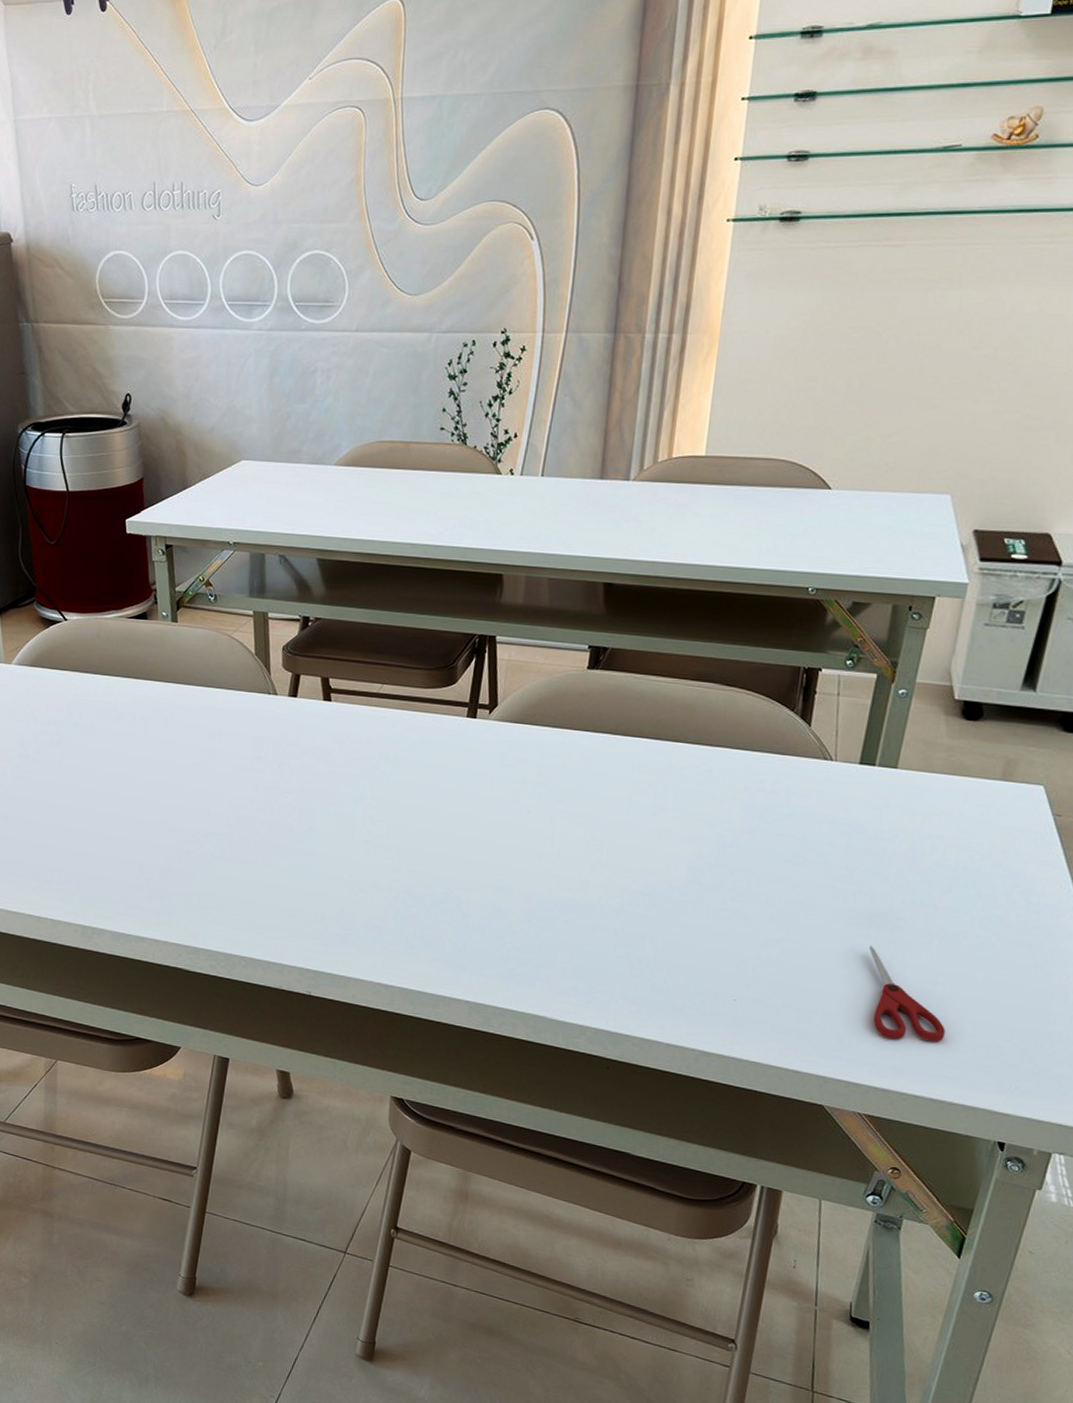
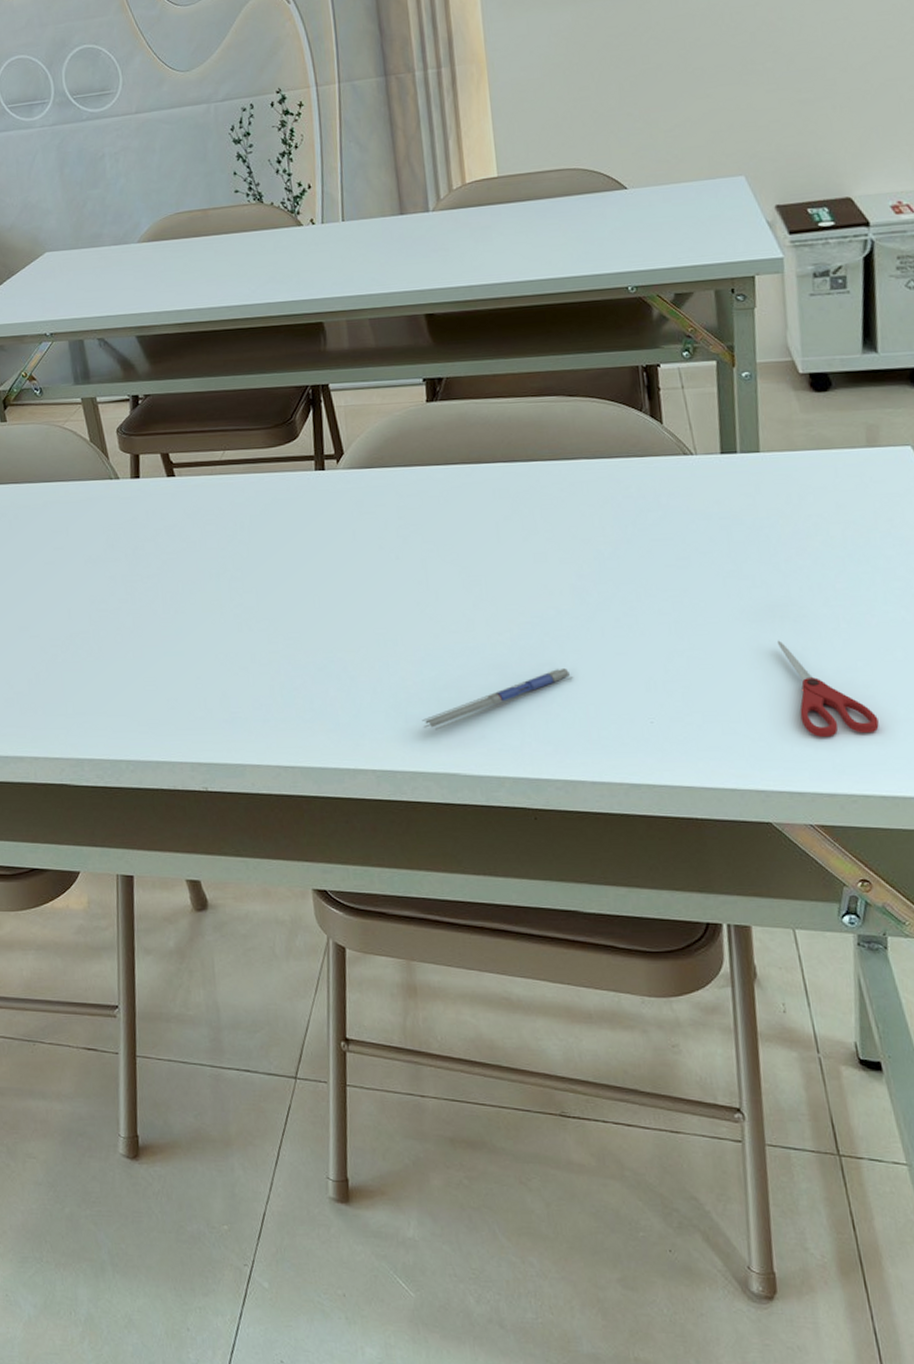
pen: none [521,938,672,975] -> present [422,667,574,730]

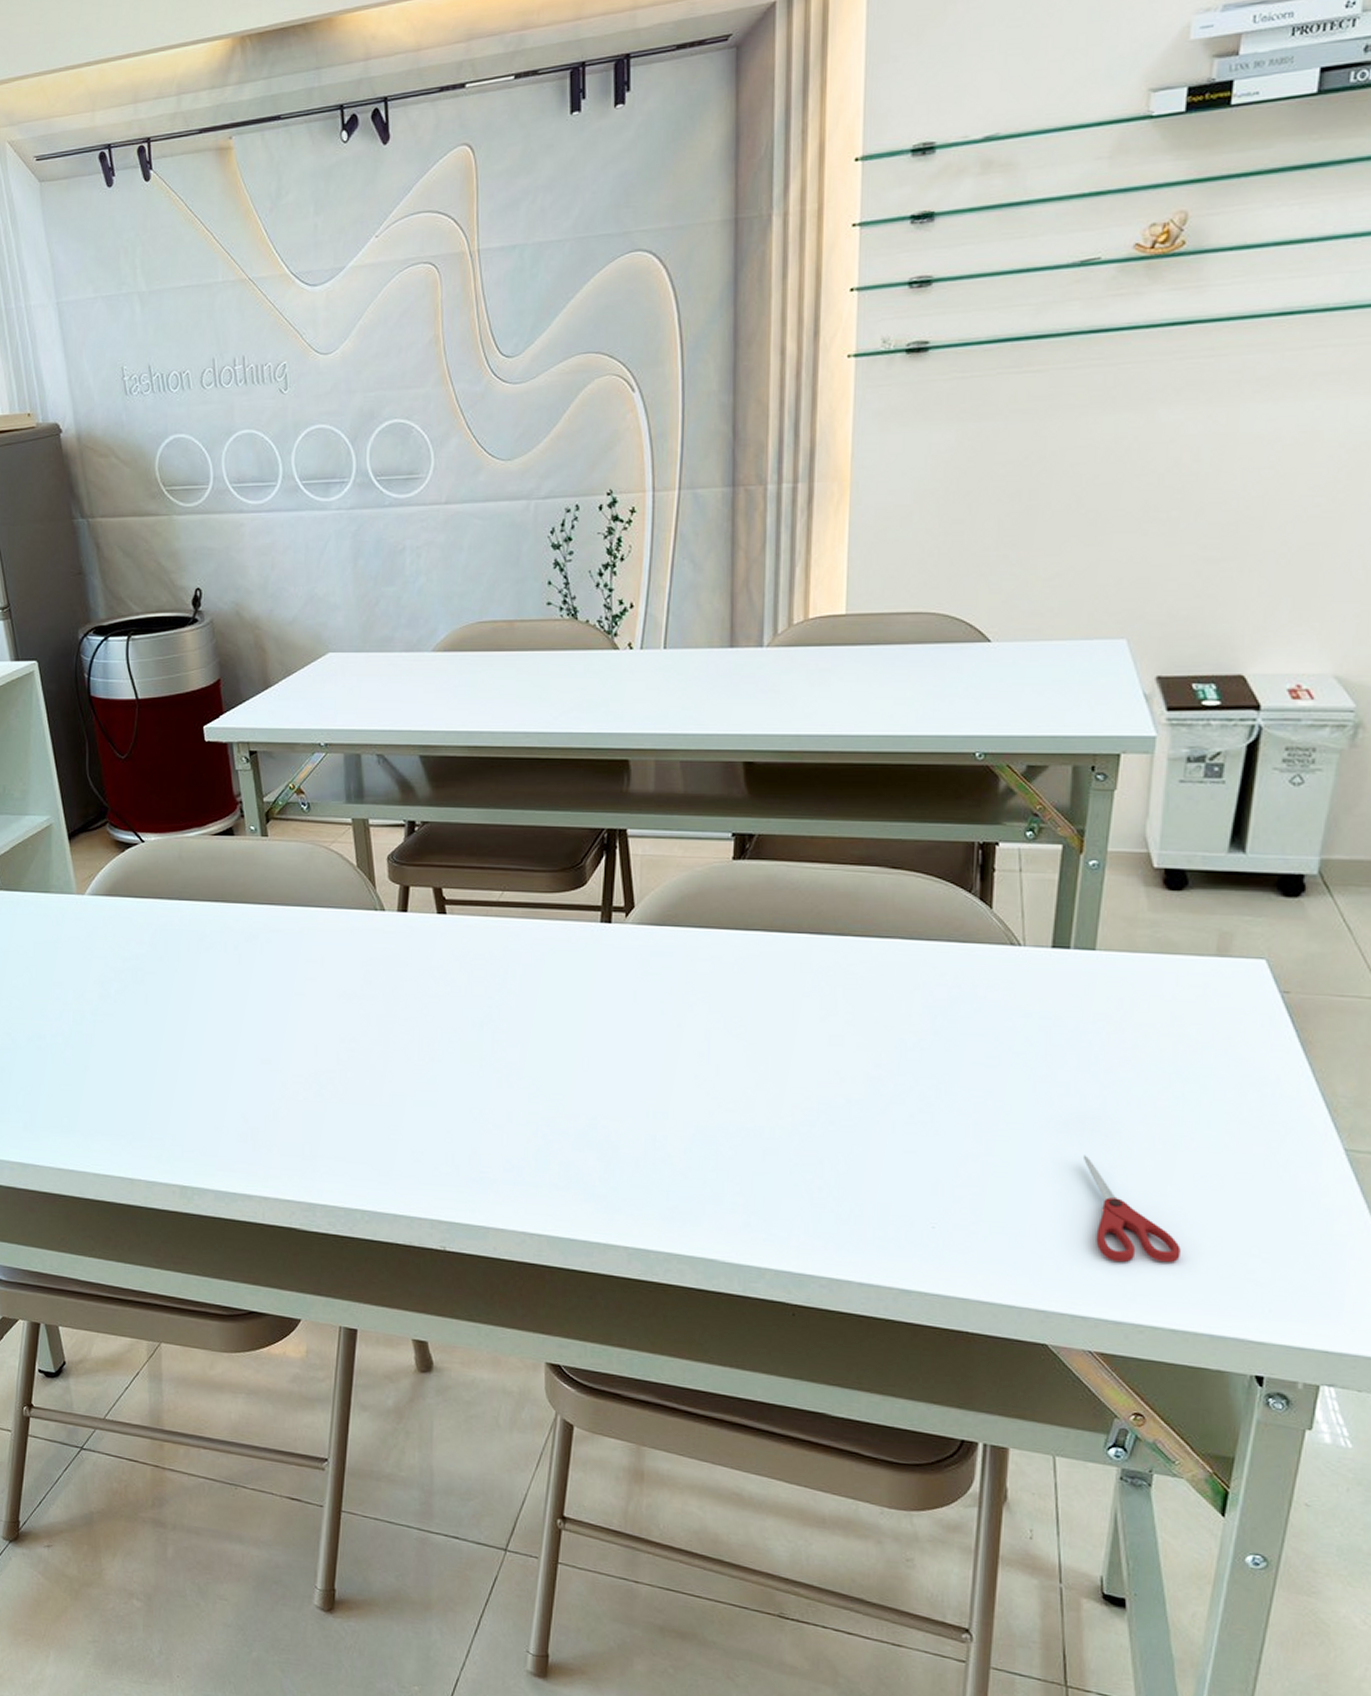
pen: present [422,667,574,730] -> none [685,1160,855,1213]

